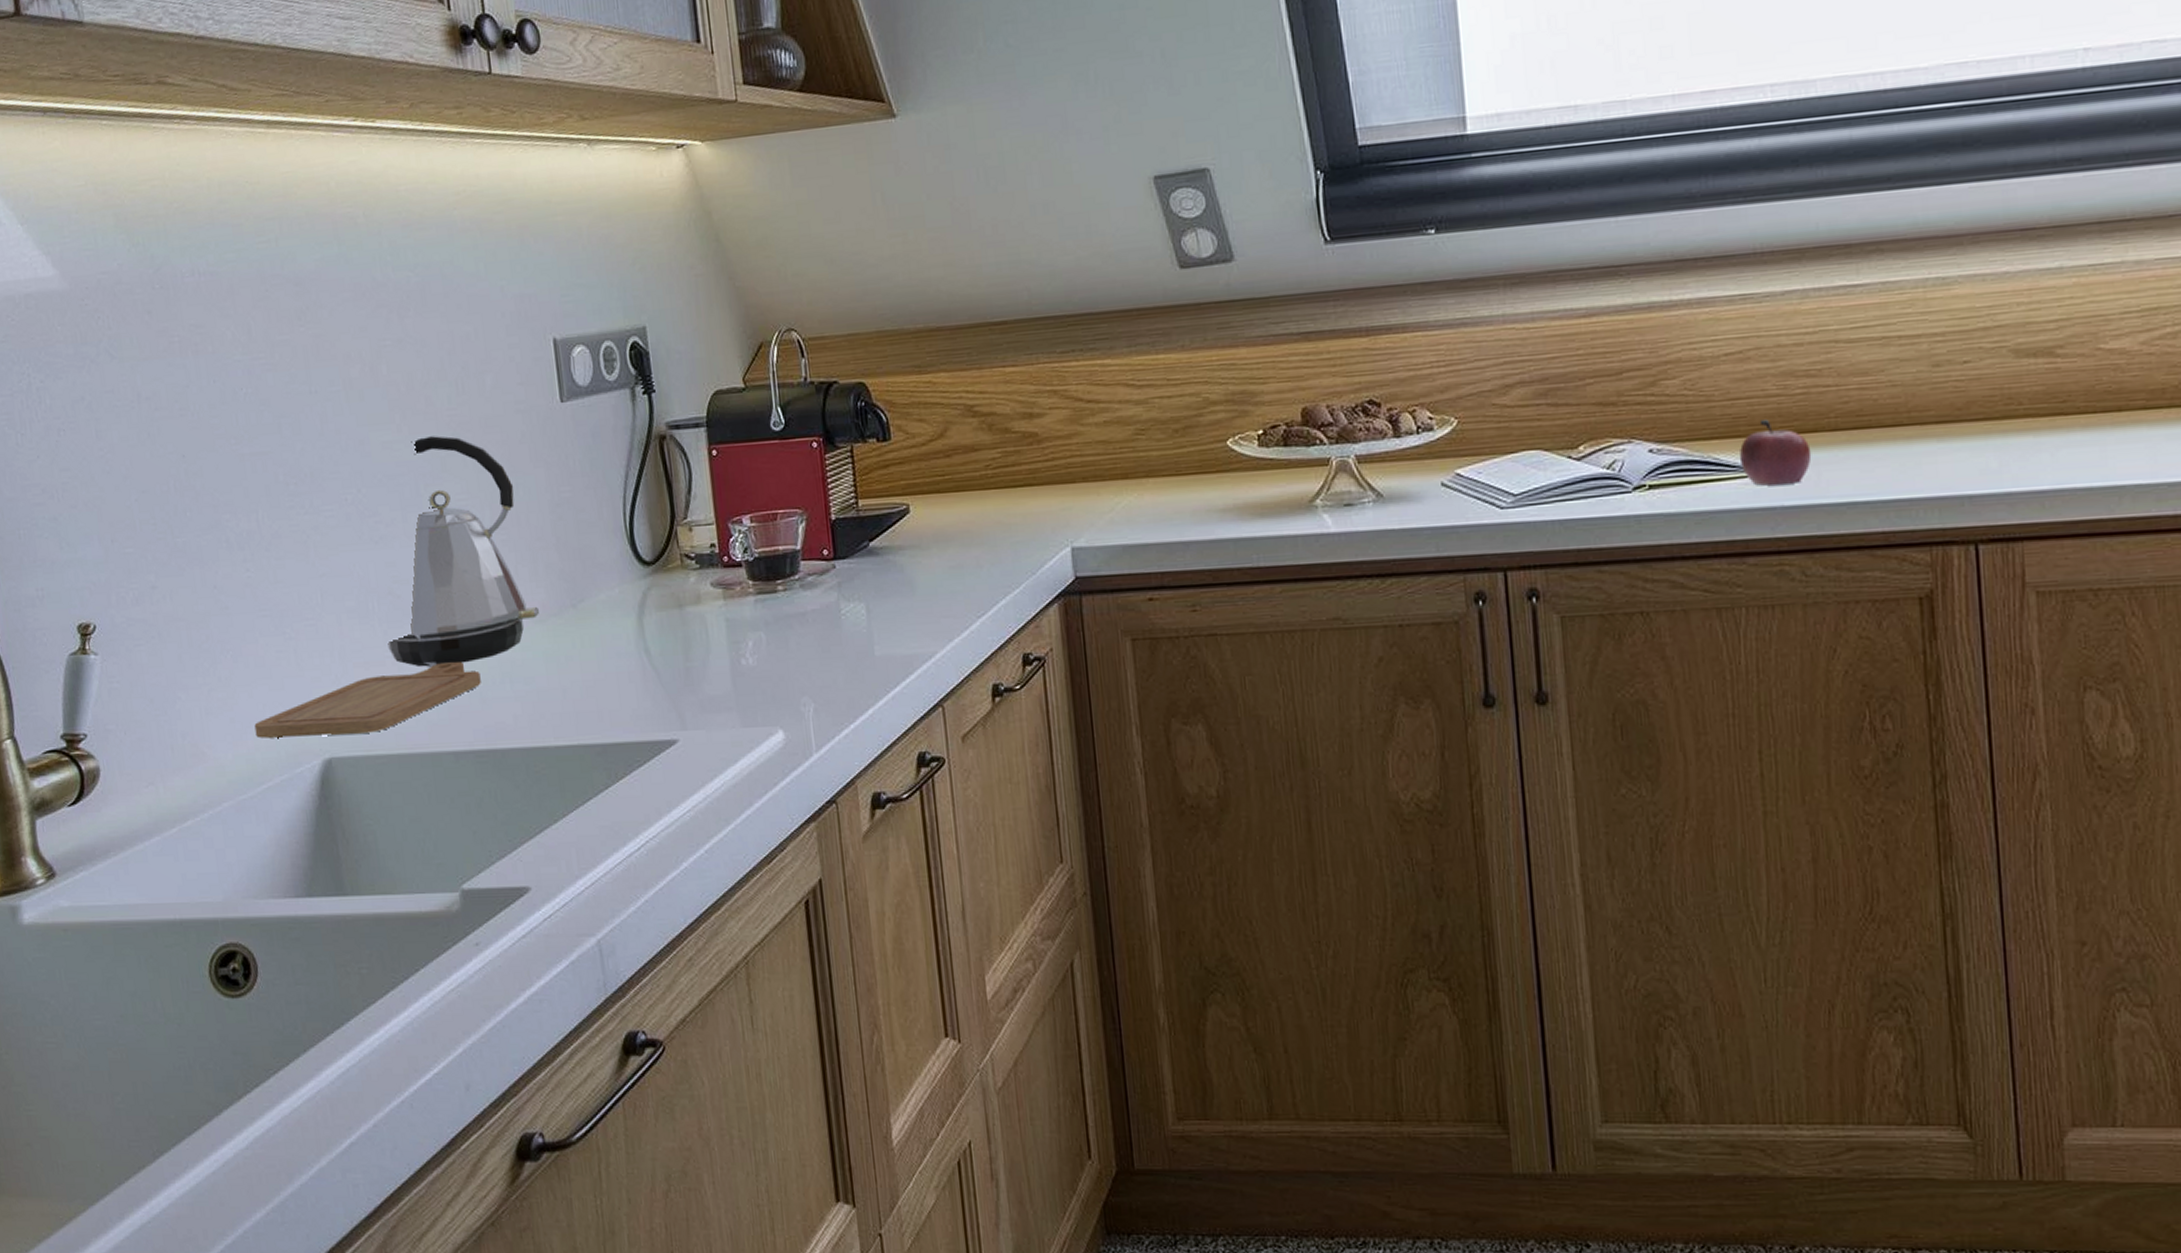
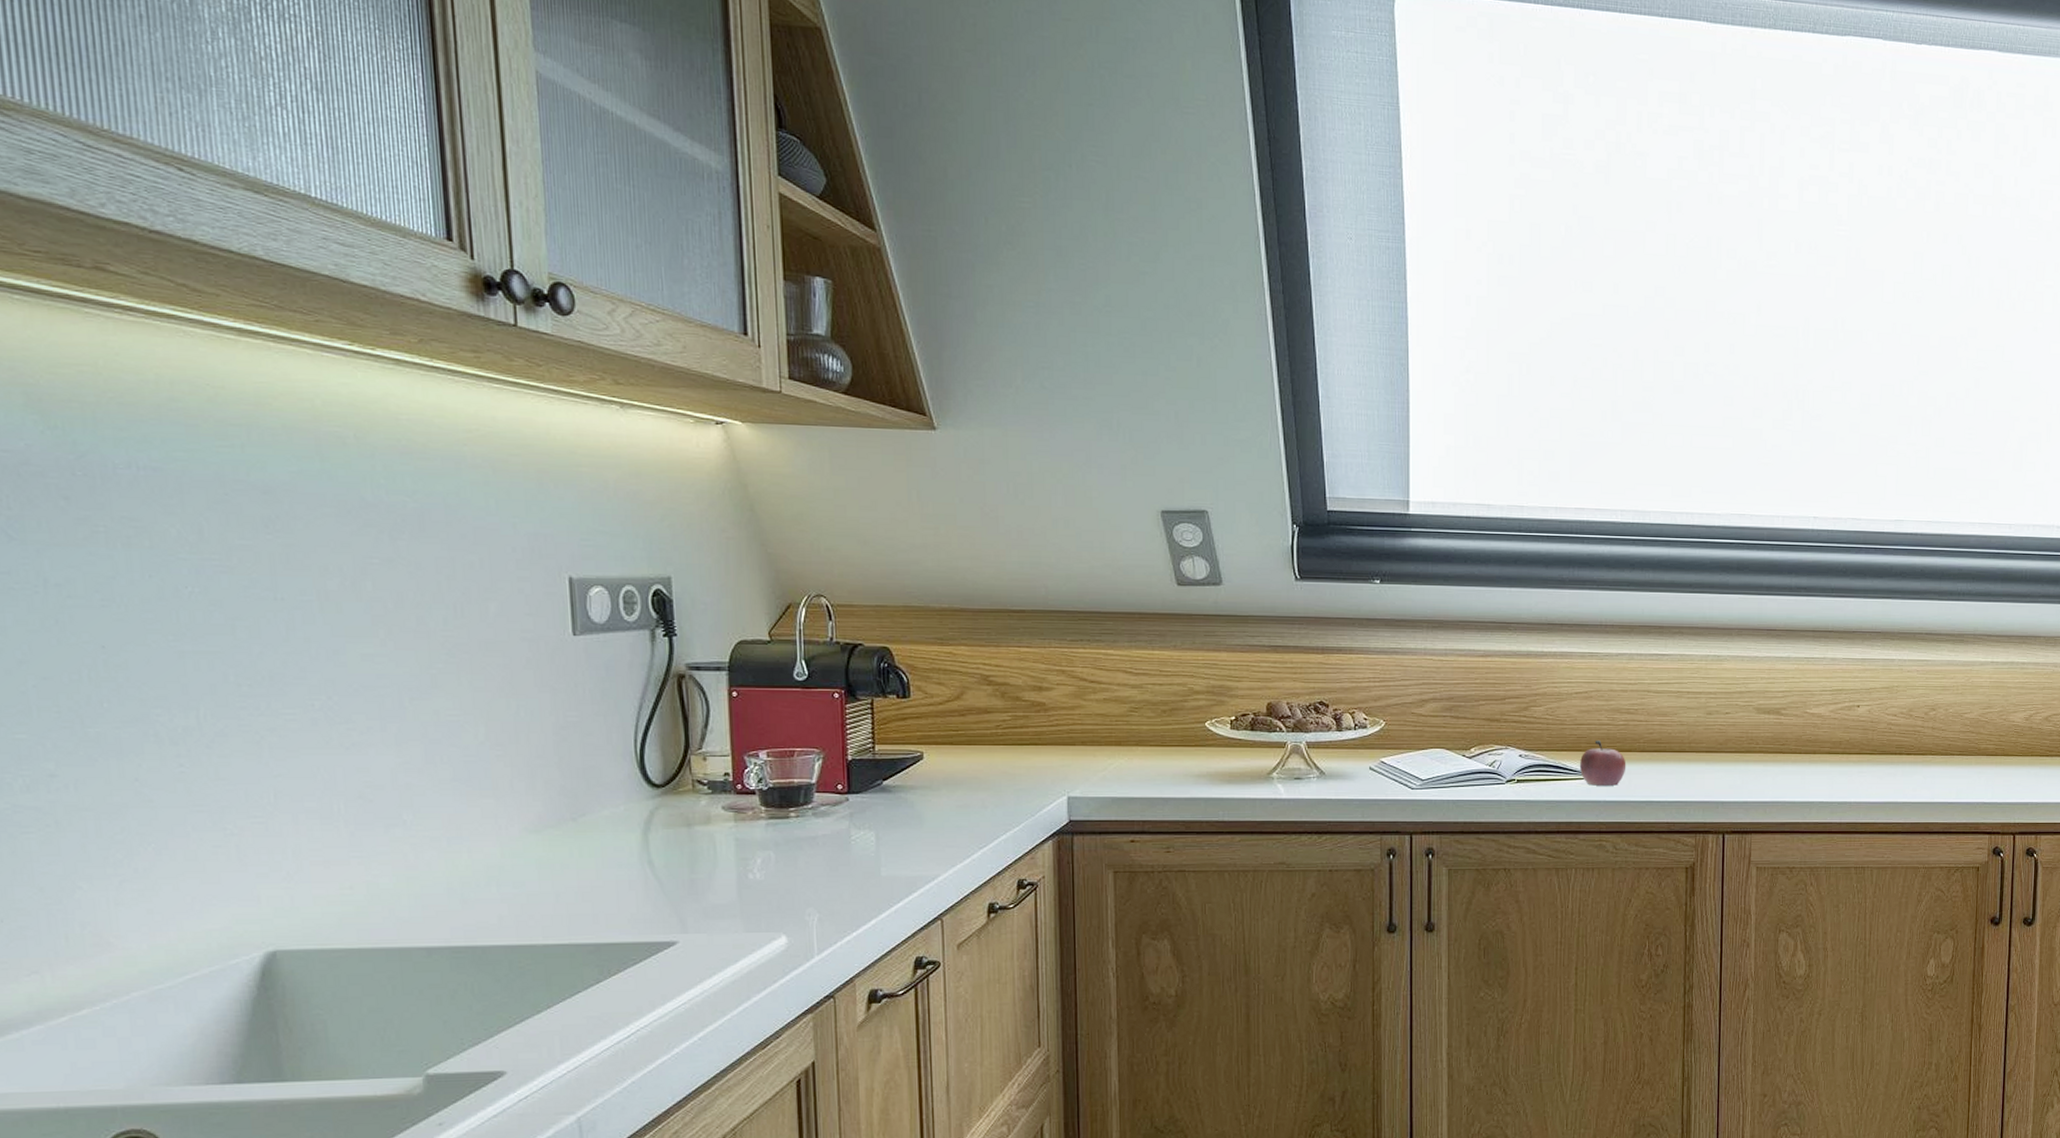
chopping board: present [254,662,481,738] -> none [179,865,463,930]
kettle: present [388,435,539,668] -> none [354,654,534,868]

